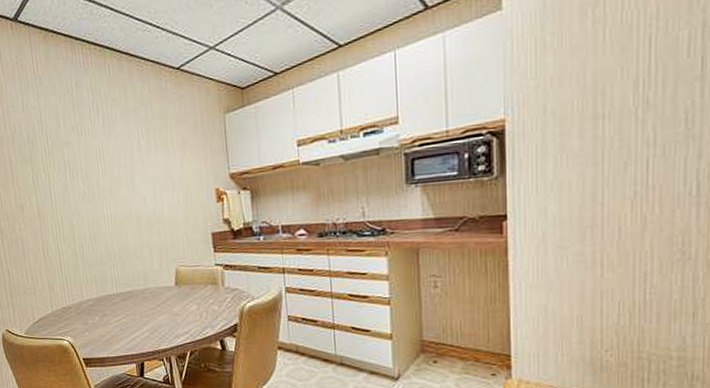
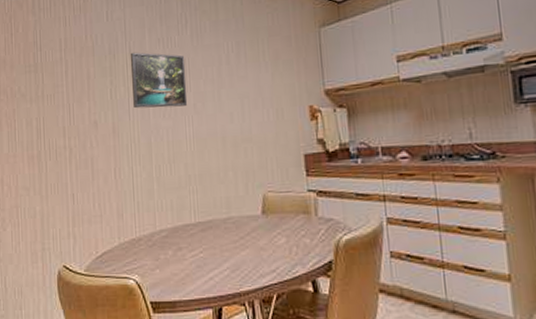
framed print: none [48,140,104,193] -> present [131,52,188,109]

